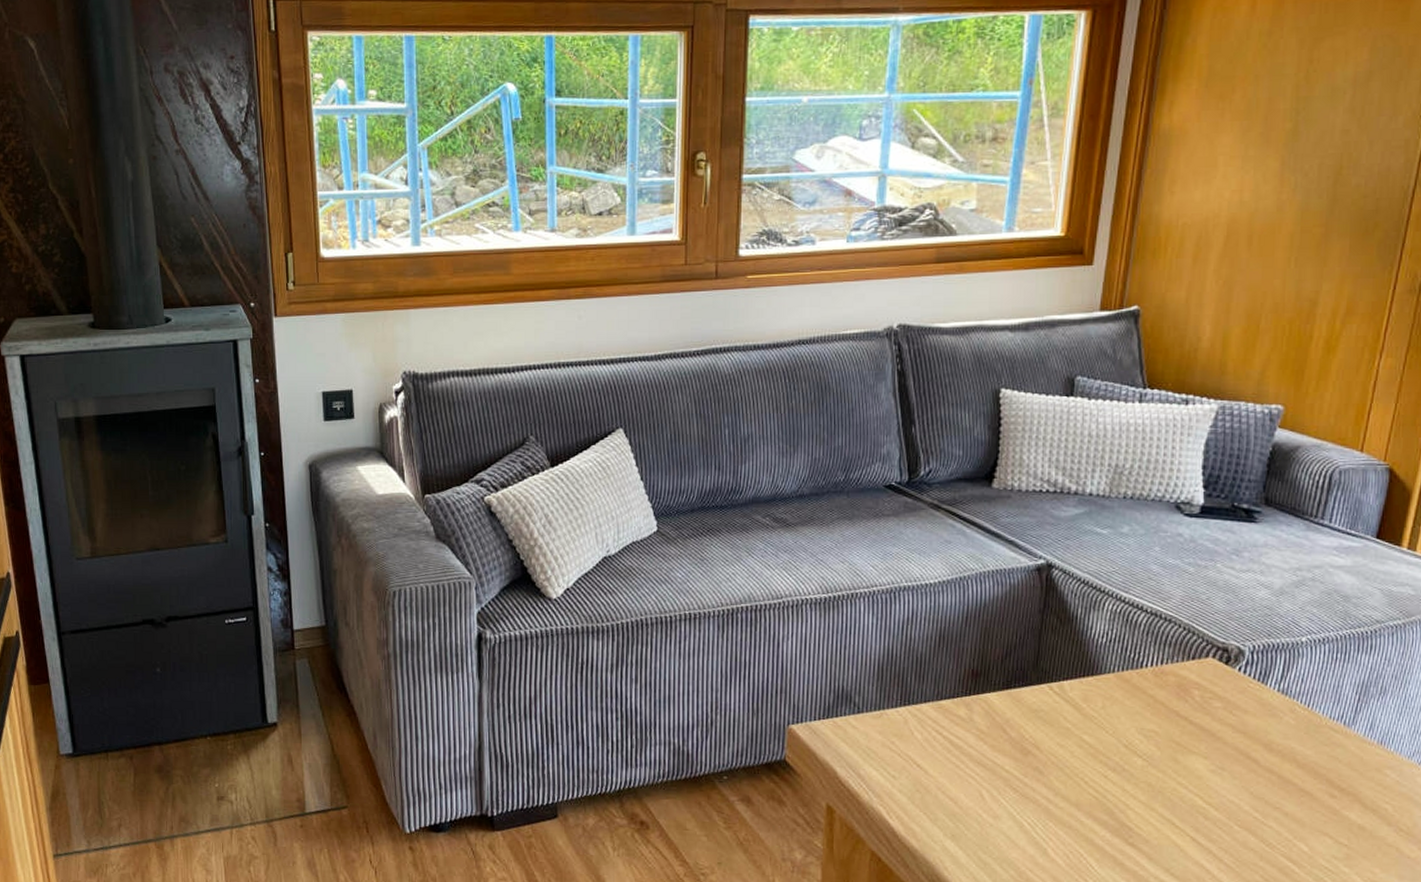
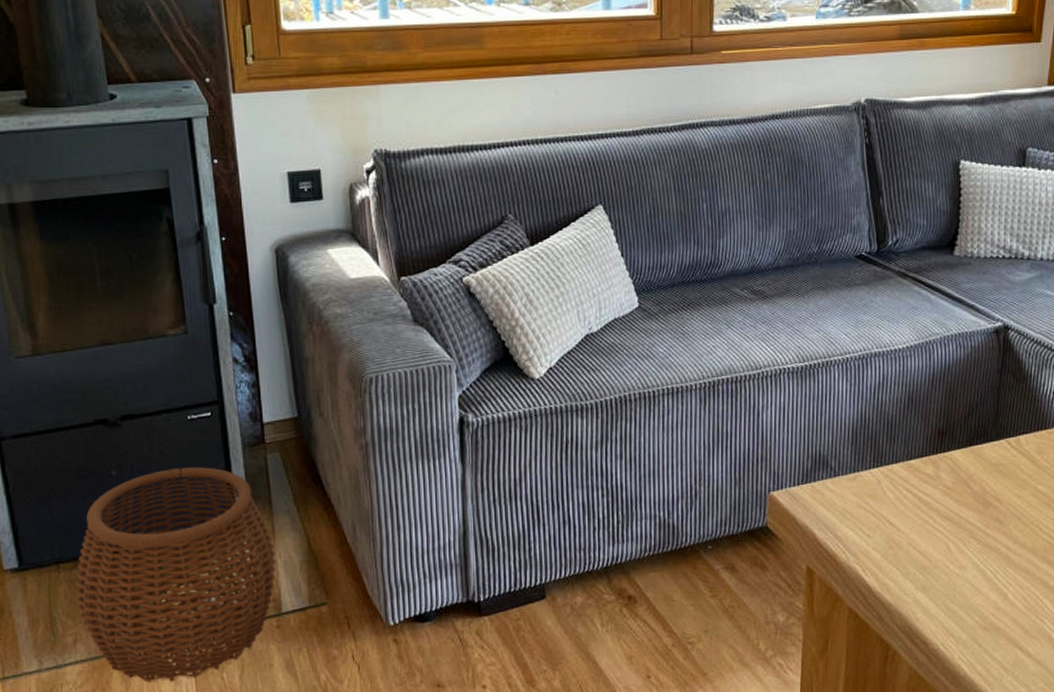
woven basket: none [121,668,302,871] -> present [75,467,277,682]

